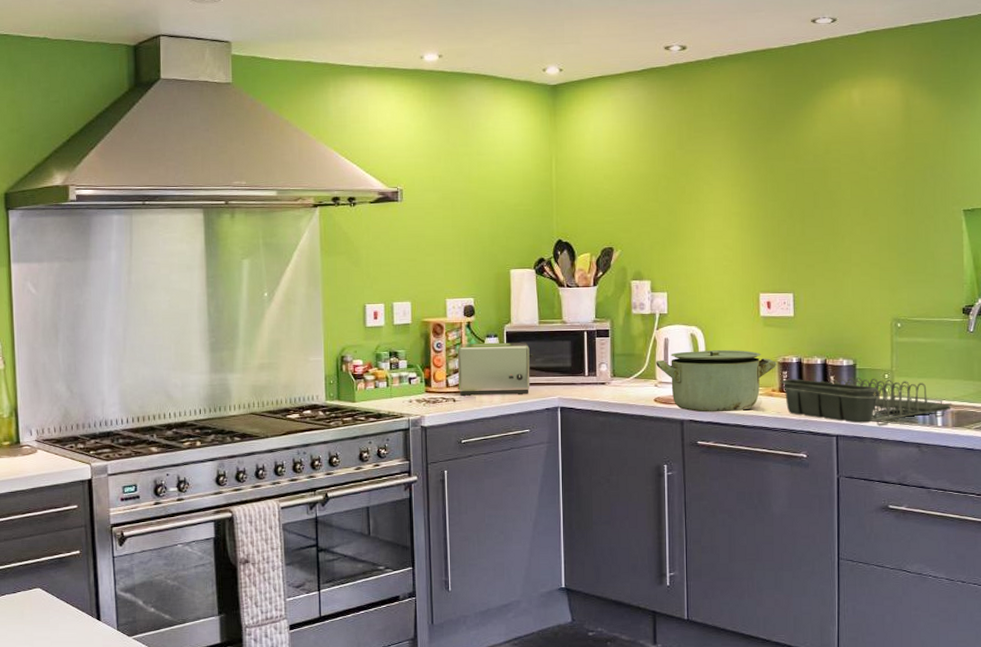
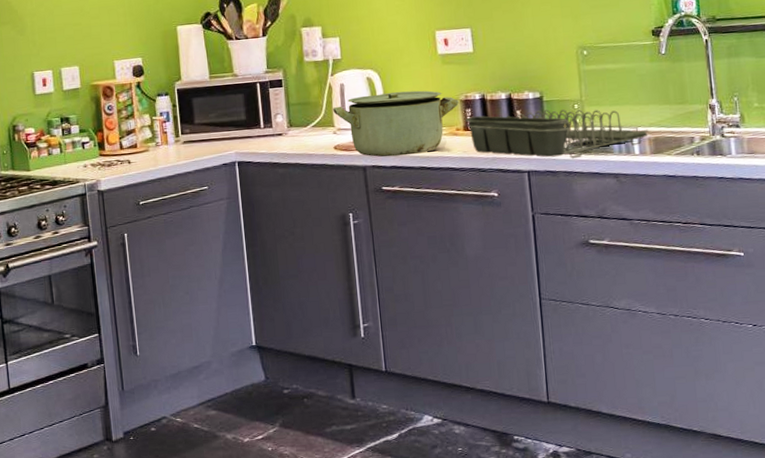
toaster: present [457,342,534,397] -> none [128,98,207,158]

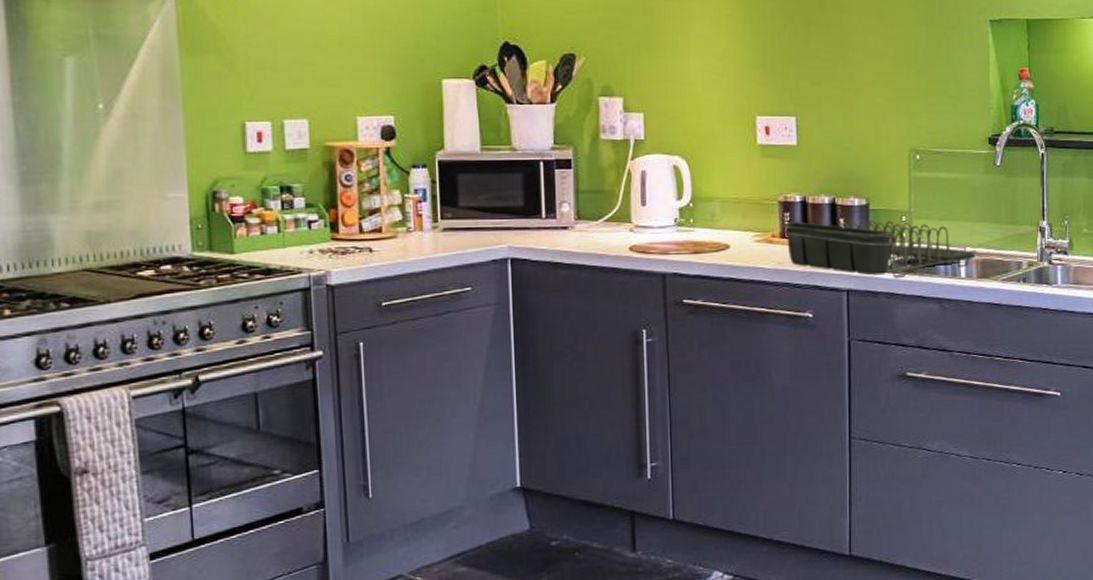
cooking pot: present [333,90,459,158] -> none [631,185,777,264]

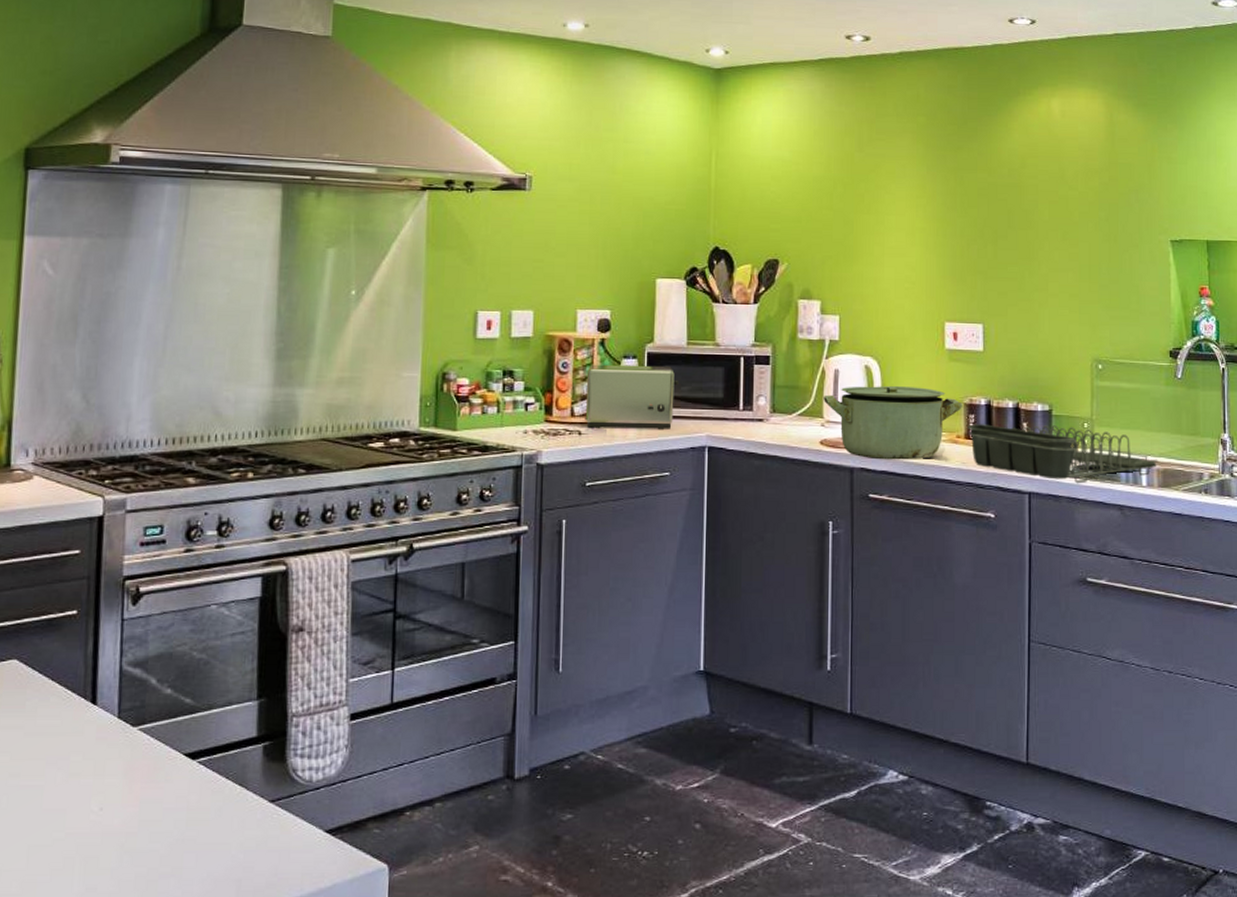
toaster: none [373,174,476,246] -> present [585,364,680,431]
cooking pot: none [631,185,777,264] -> present [824,385,962,460]

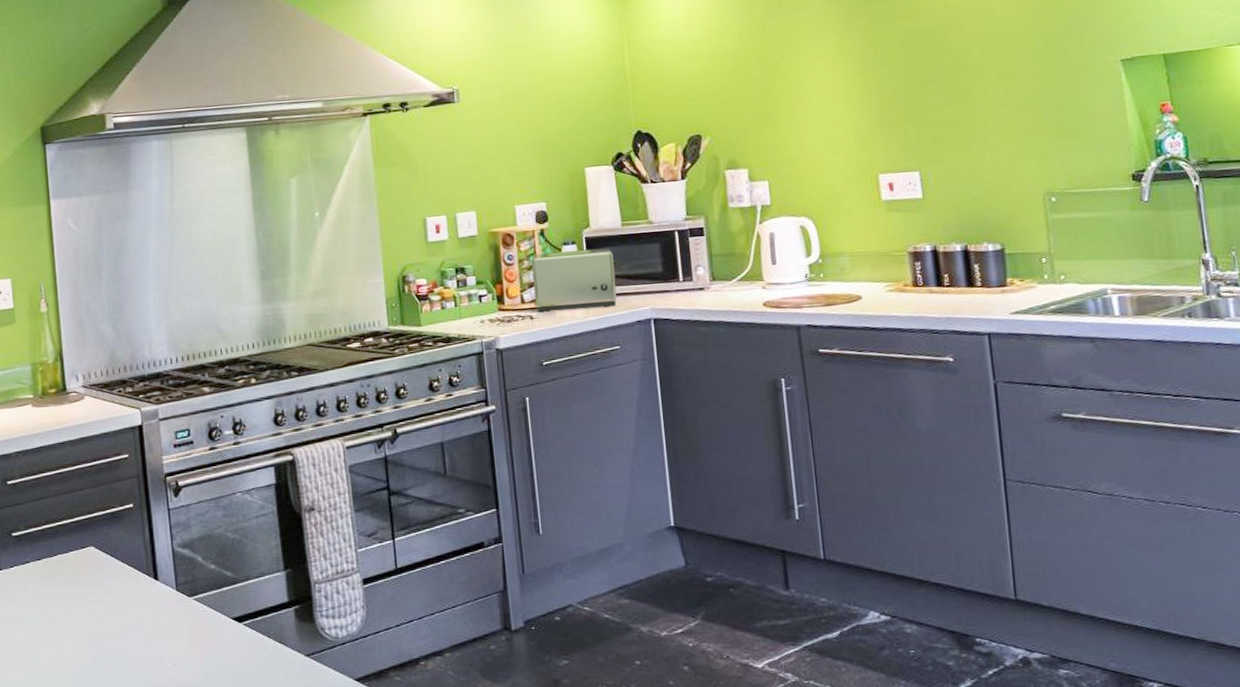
cooking pot: present [824,385,962,460] -> none [762,240,907,316]
dish rack: present [967,424,1158,484] -> none [914,263,1131,320]

